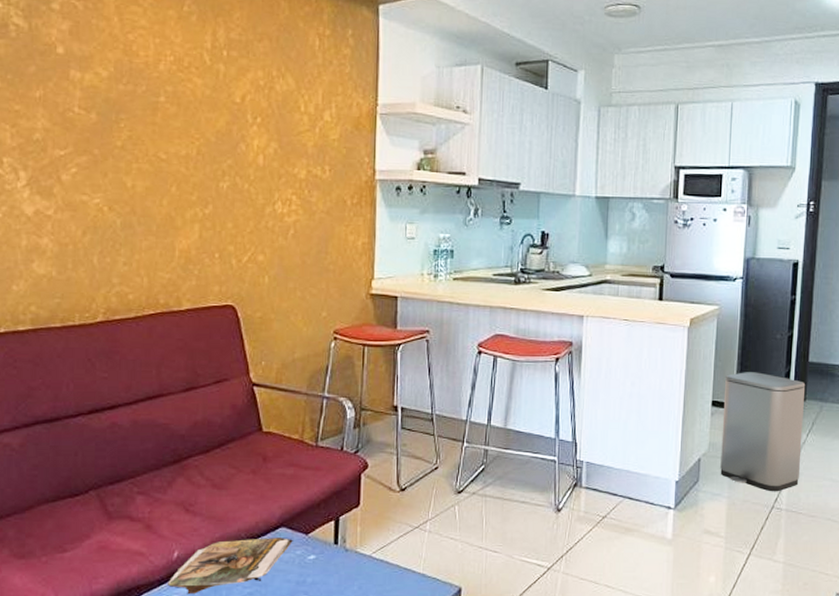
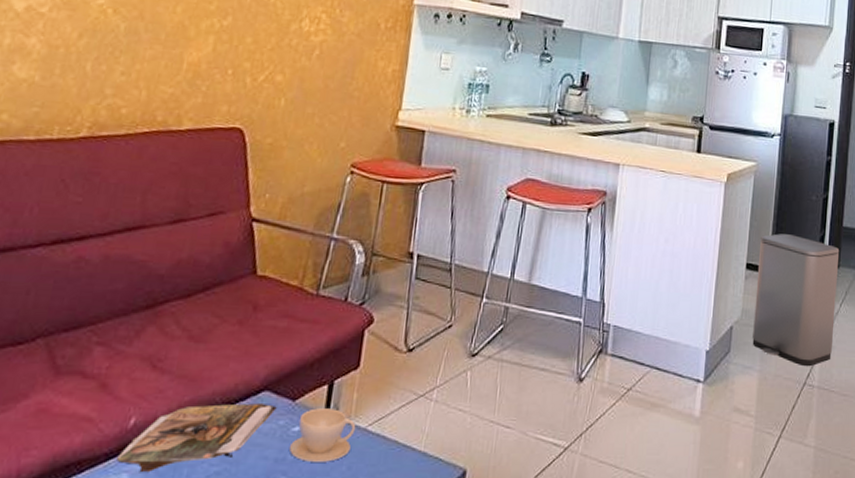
teacup: none [307,540,362,583] -> present [289,408,356,462]

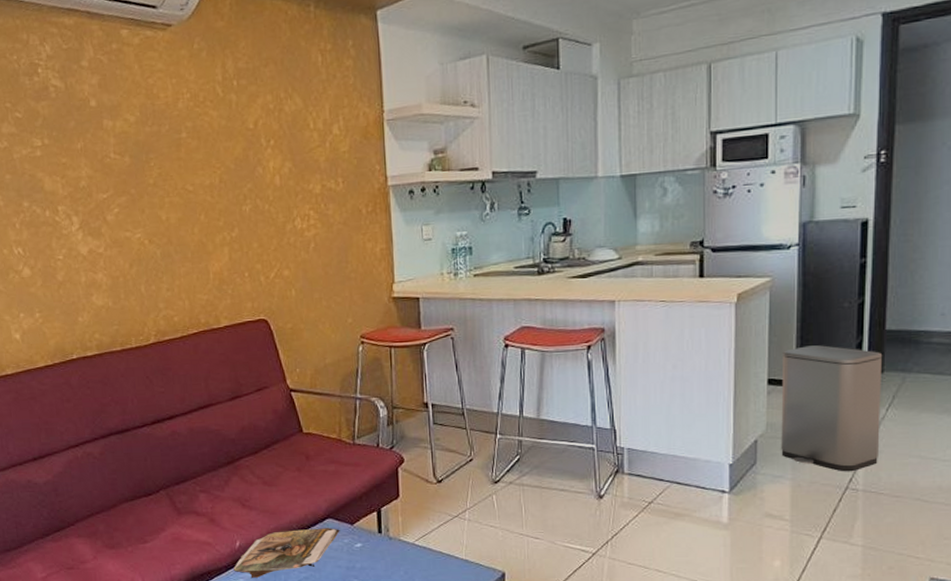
teacup: present [289,408,356,462] -> none [355,529,406,569]

